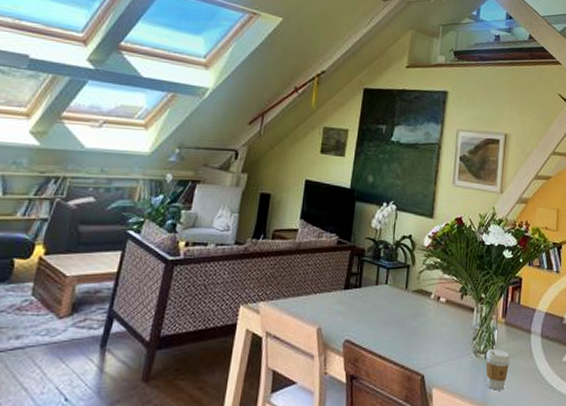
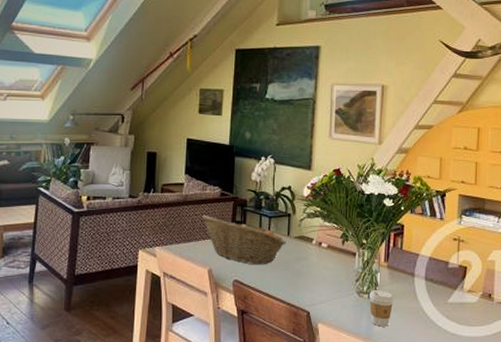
fruit basket: none [314,266,404,323] -> present [201,216,286,265]

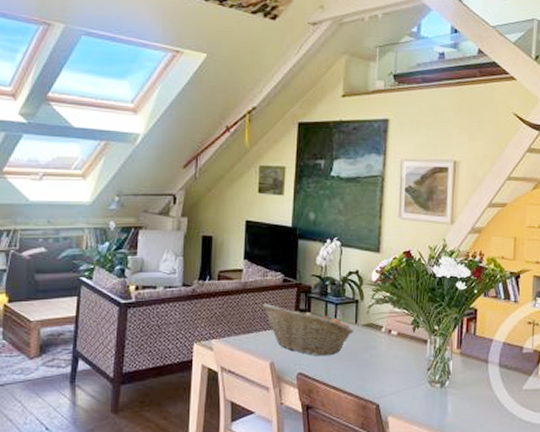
coffee cup: present [369,290,394,327] -> none [441,379,467,418]

